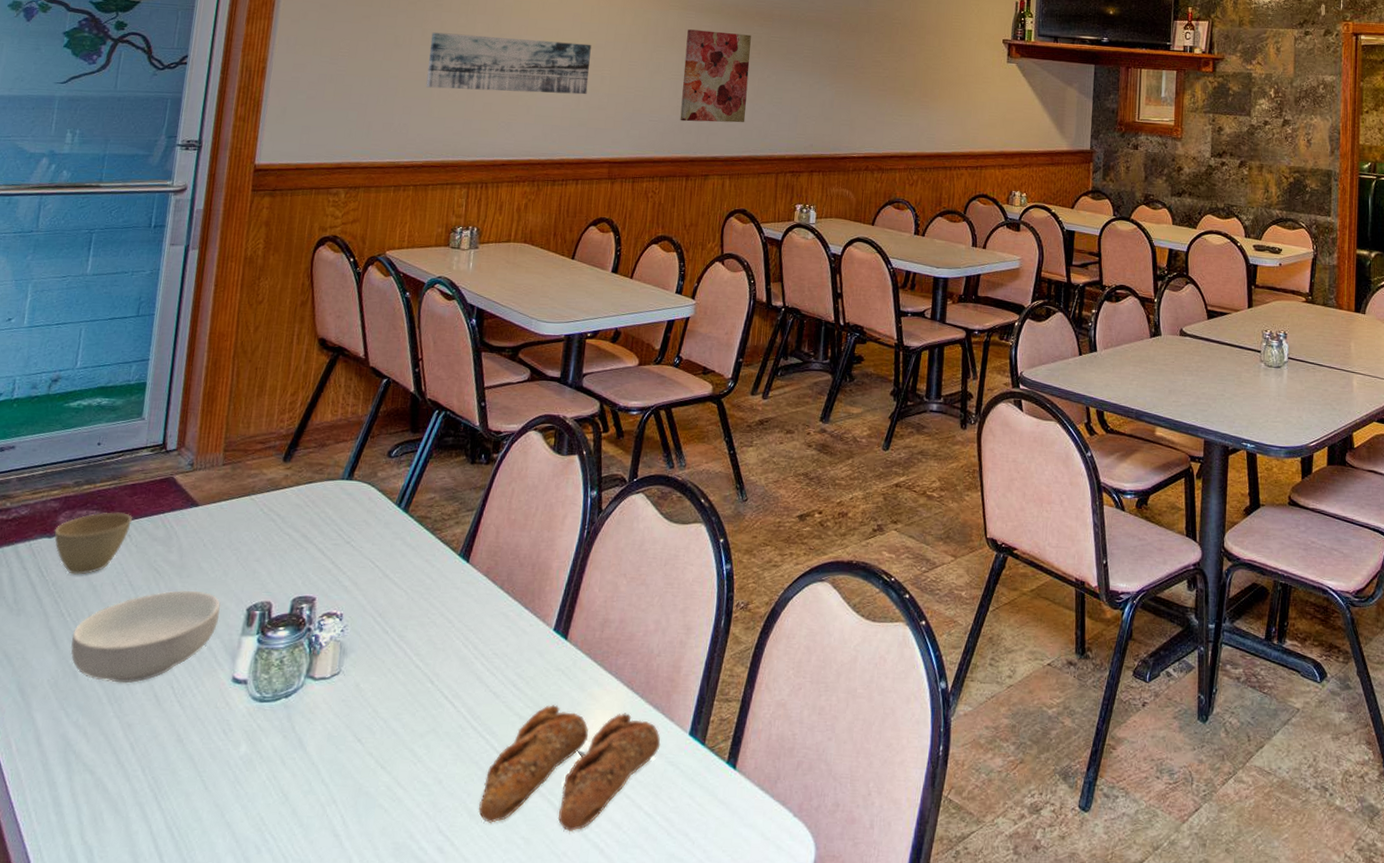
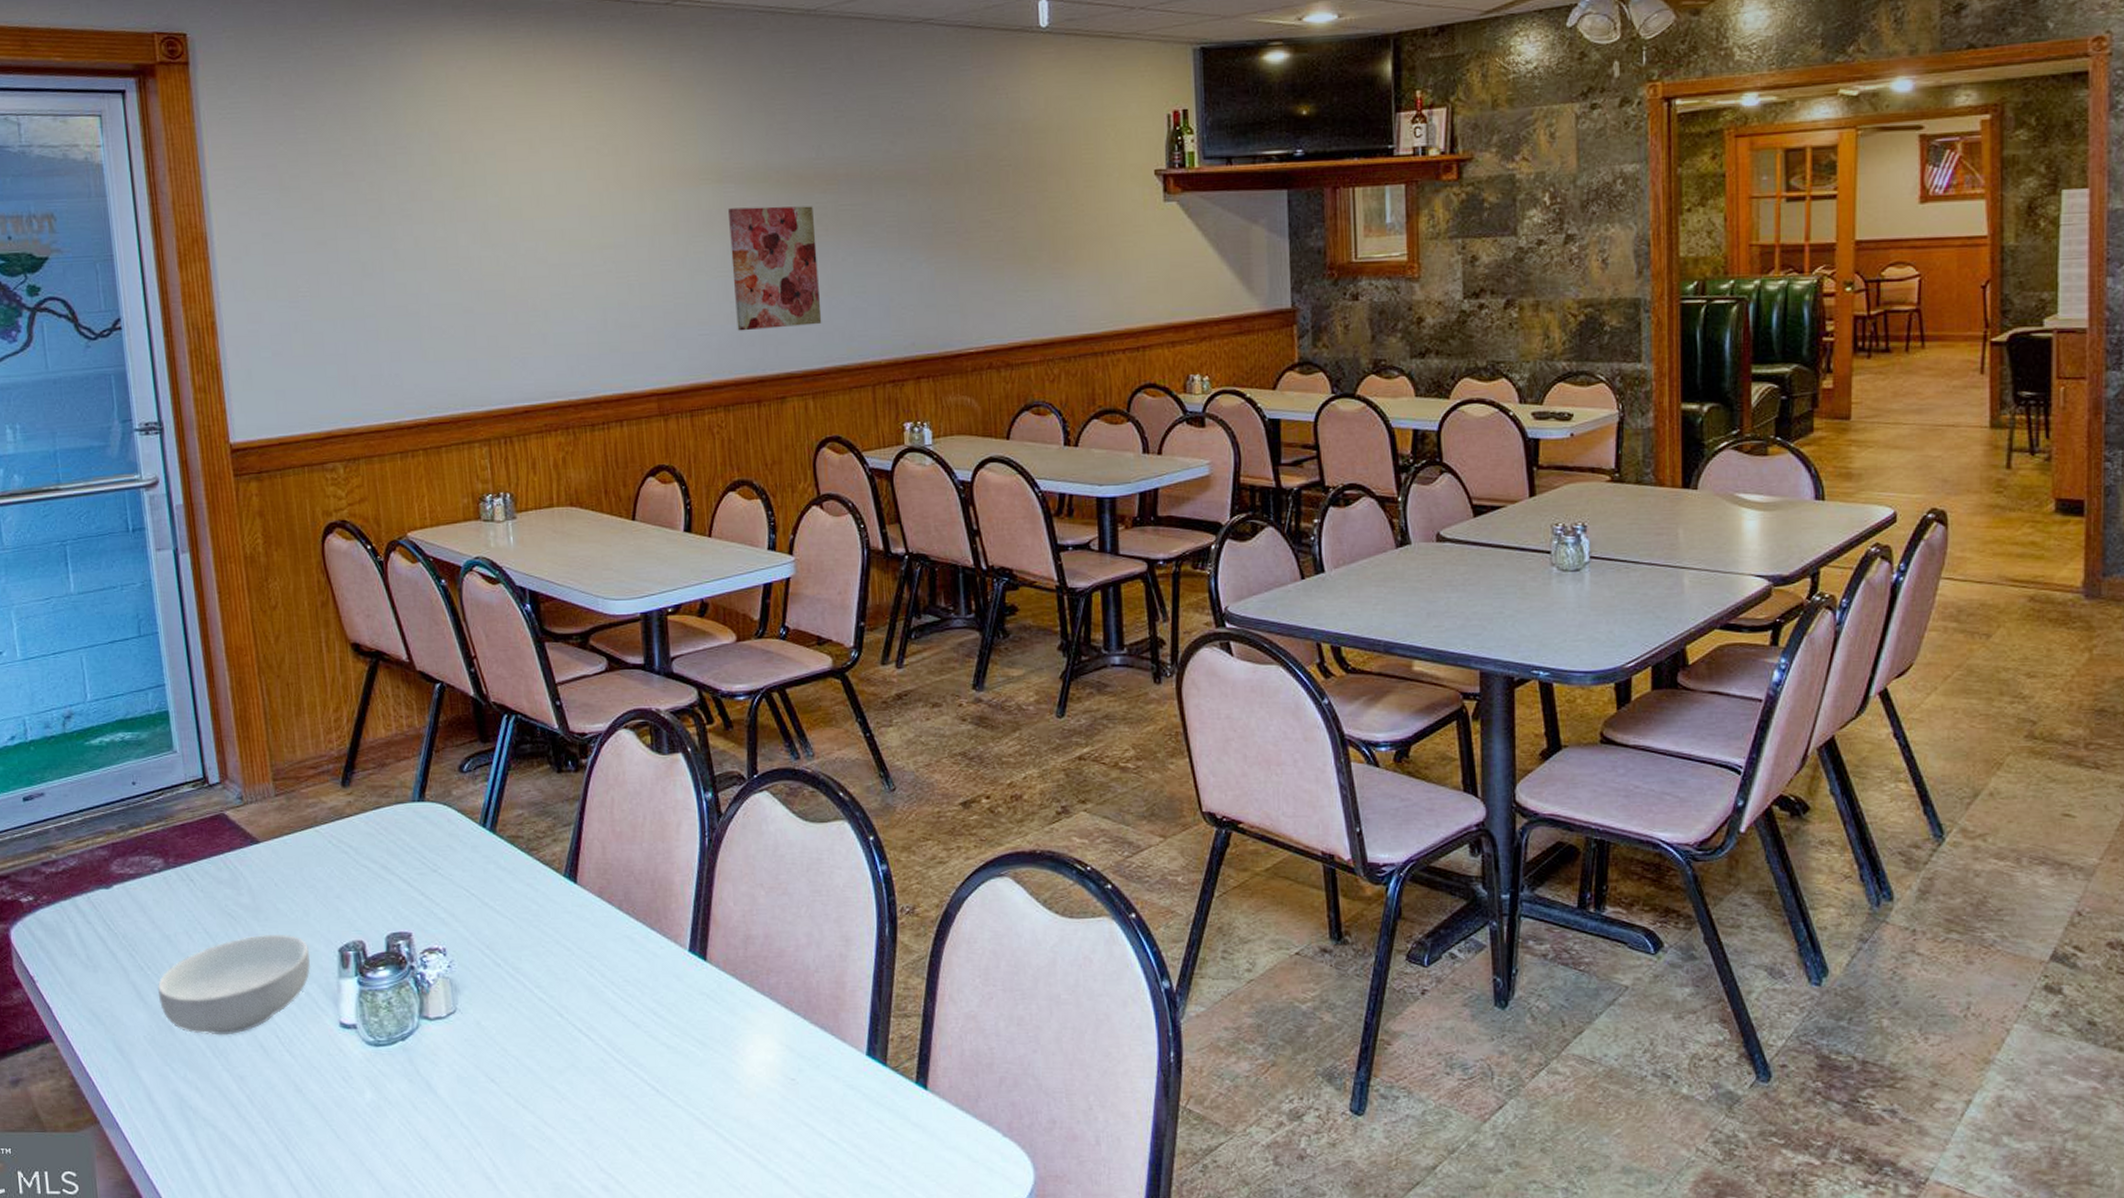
cup: present [54,512,133,575] -> none [110,856,192,926]
wall art: present [426,32,591,95] -> none [405,244,614,325]
bread: present [478,704,661,831] -> none [639,1030,835,1163]

